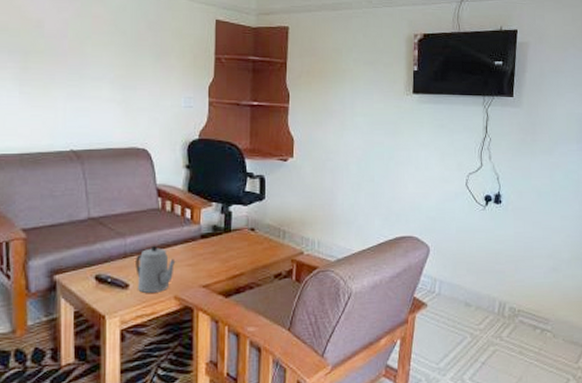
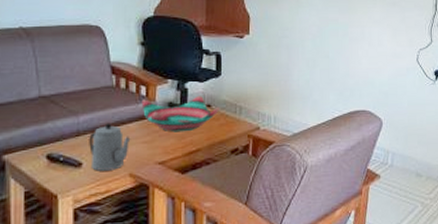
decorative bowl: none [186,218,263,256] -> present [141,95,219,132]

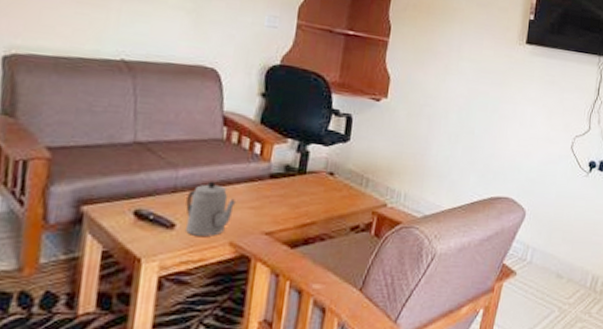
decorative bowl: present [141,95,219,132] -> none [253,158,343,201]

